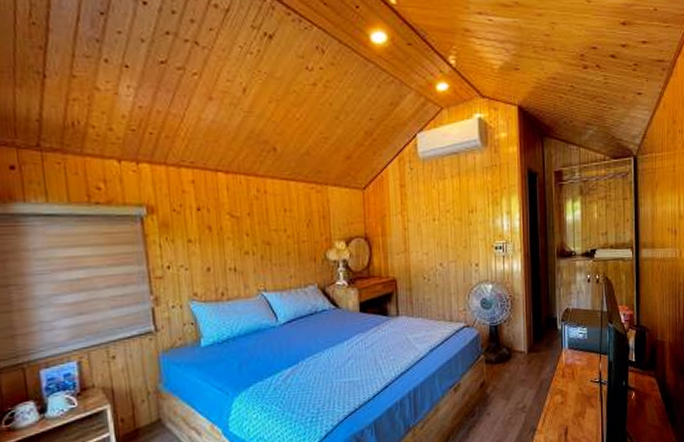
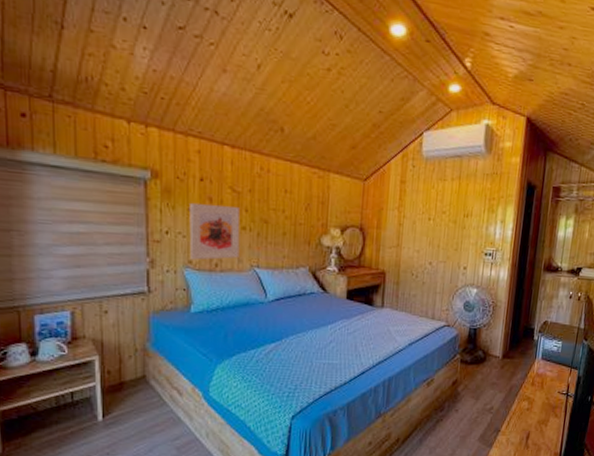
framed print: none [189,233,245,292] -> present [189,203,240,260]

